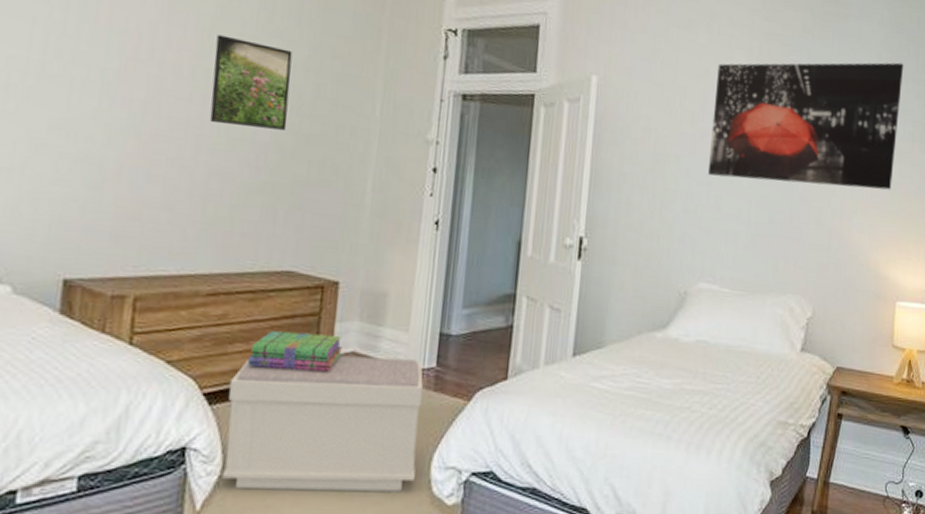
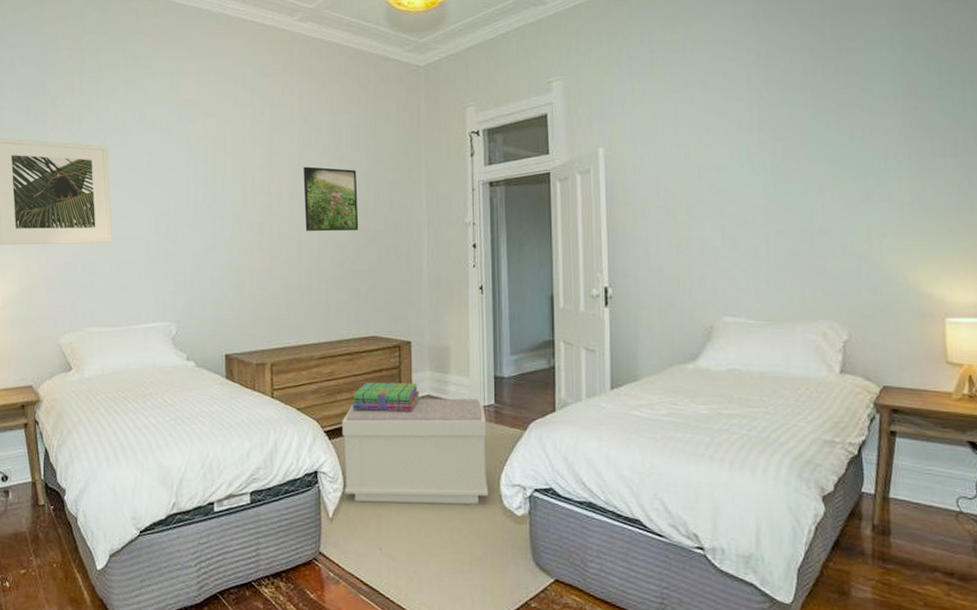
wall art: present [707,62,903,190] -> none [718,83,925,219]

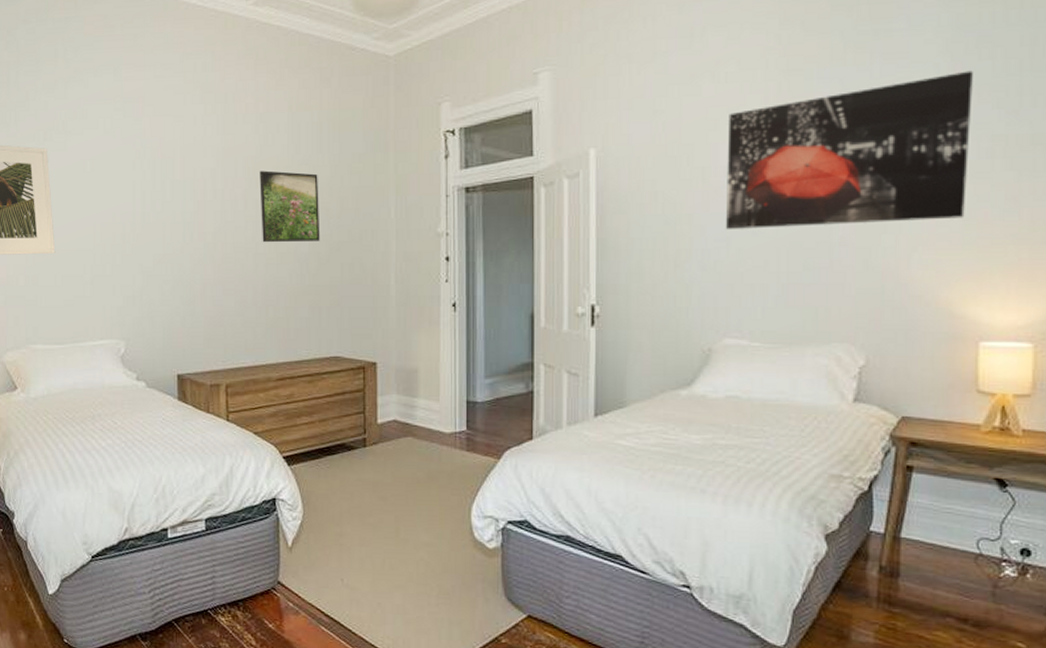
bench: present [341,398,488,504] -> none [301,423,458,536]
stack of books: present [353,382,420,411] -> none [313,405,385,437]
wall art: none [718,83,925,219] -> present [725,70,973,229]

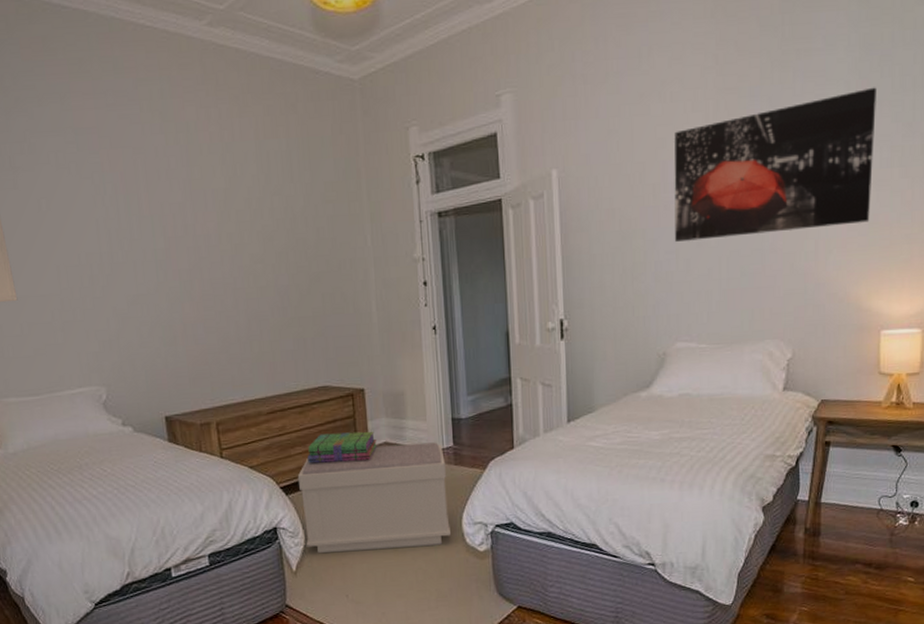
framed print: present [259,170,320,243] -> none [231,202,299,278]
bench: none [301,423,458,536] -> present [297,442,451,553]
stack of books: none [313,405,385,437] -> present [307,431,377,464]

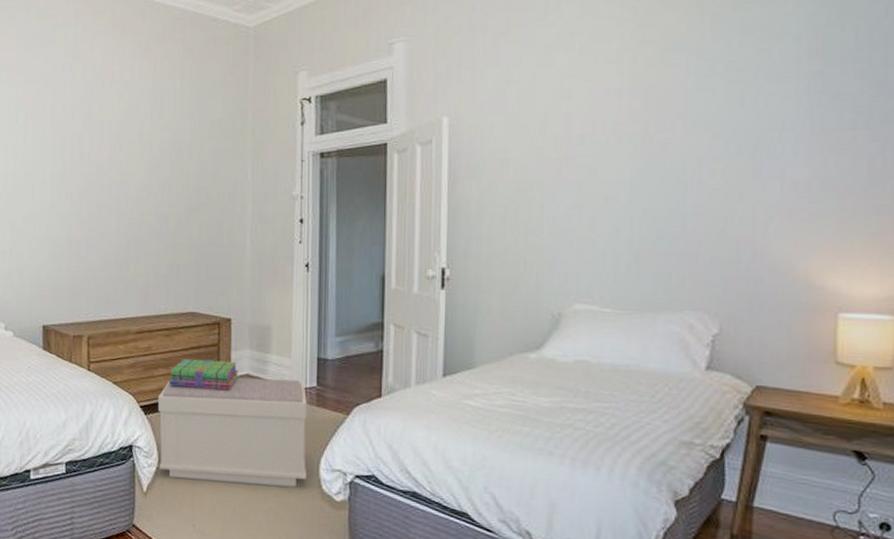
wall art: present [674,87,876,242] -> none [577,42,835,196]

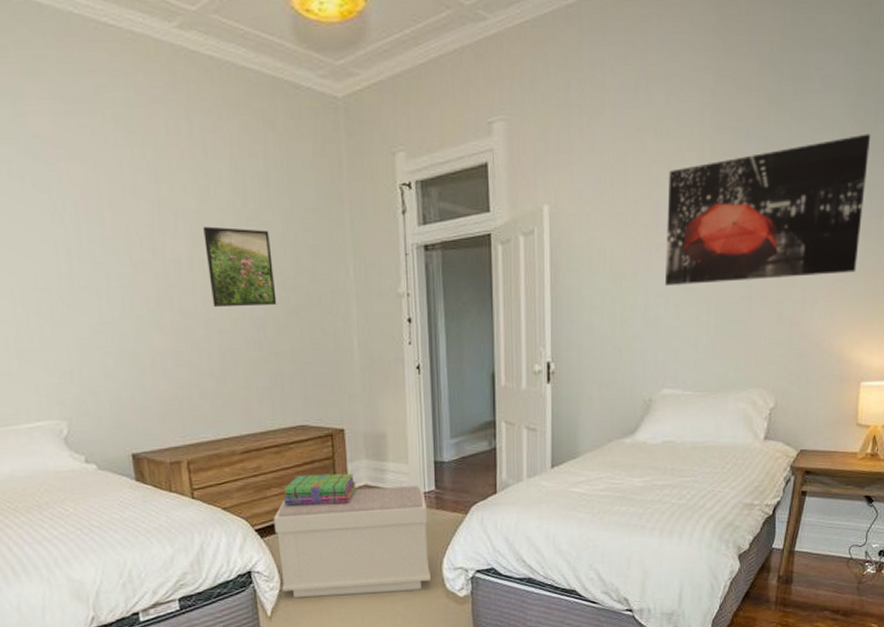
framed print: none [123,135,180,203] -> present [203,226,277,308]
wall art: none [577,42,835,196] -> present [664,134,870,285]

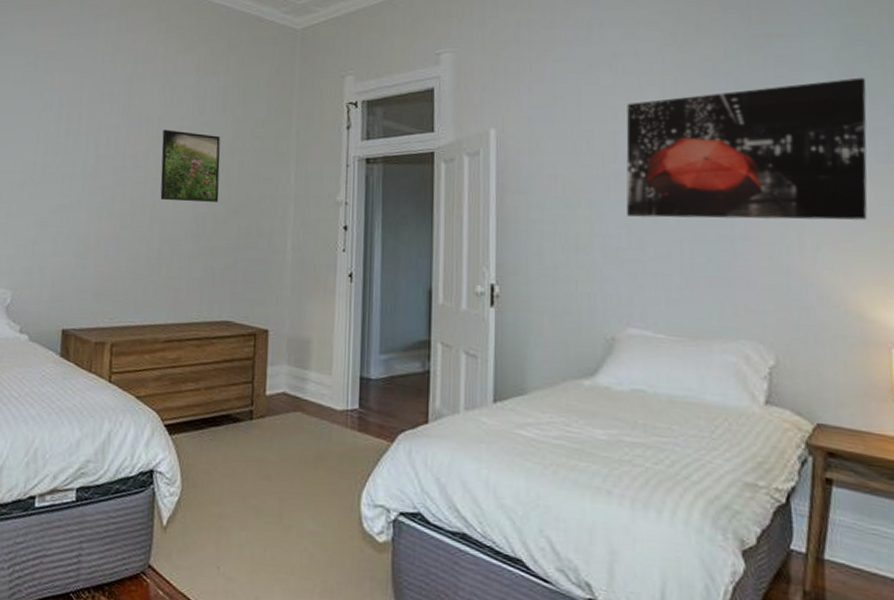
bench: present [273,486,430,597] -> none [182,395,348,525]
stack of books: present [284,473,356,506] -> none [198,372,274,410]

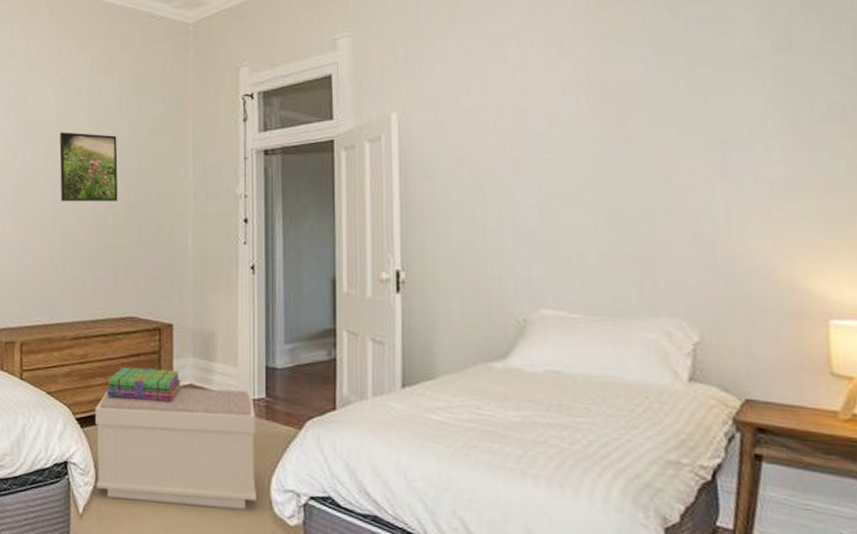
bench: none [182,395,348,525] -> present [94,387,256,510]
stack of books: none [198,372,274,410] -> present [107,367,181,401]
wall art: present [626,77,867,220] -> none [536,35,802,195]

